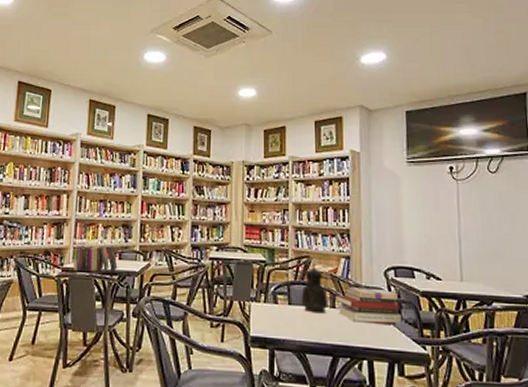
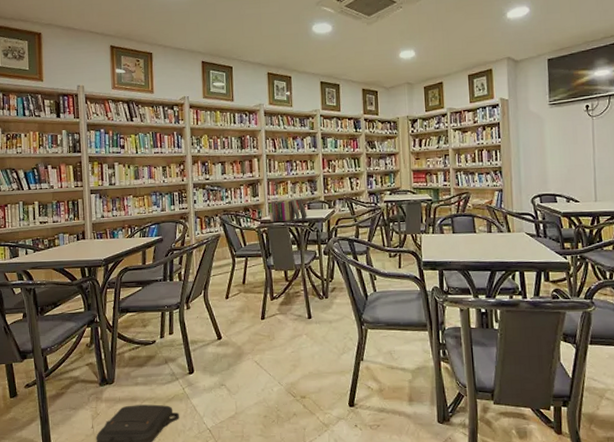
coffeepot: present [301,263,328,314] -> none [463,197,486,239]
books: present [335,287,401,326] -> none [491,213,546,243]

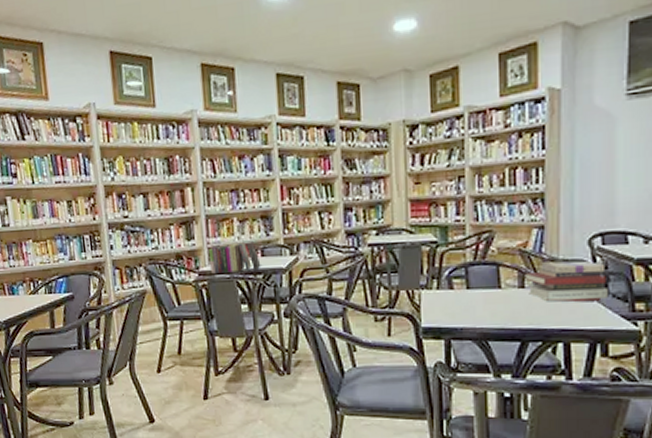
books: none [491,213,546,243] -> present [525,260,608,302]

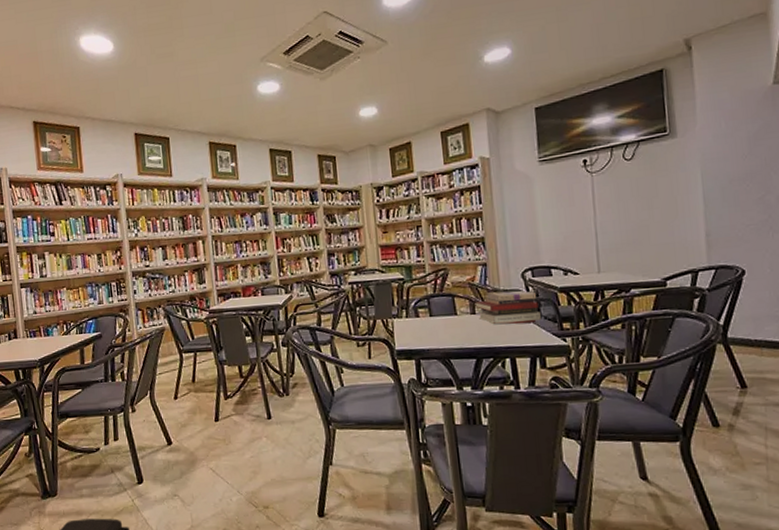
books: present [208,241,261,274] -> none [217,283,262,311]

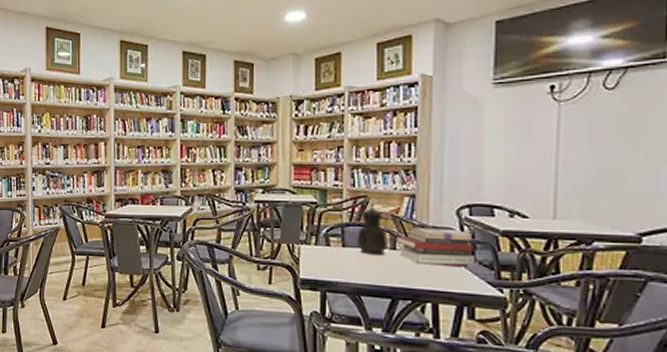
coffeepot: none [441,274,469,322] -> present [357,203,388,256]

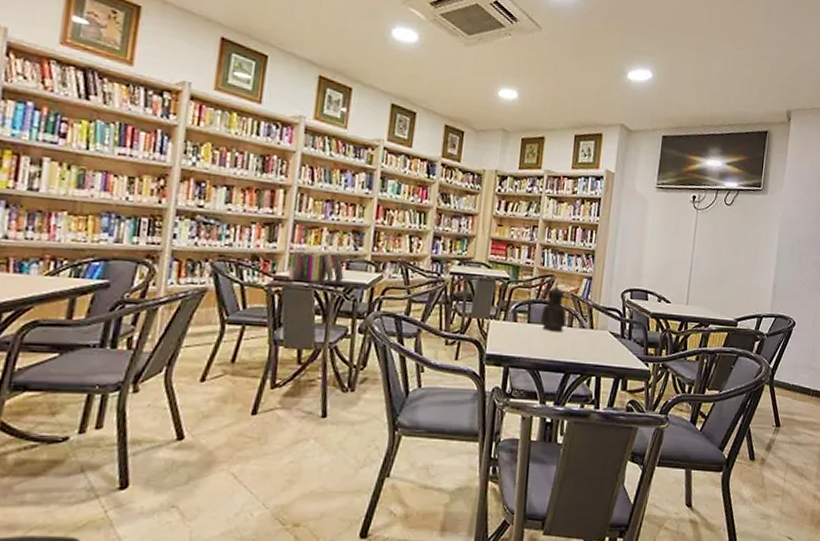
books: none [115,190,160,217] -> present [288,250,344,282]
books: present [396,228,475,268] -> none [573,307,631,344]

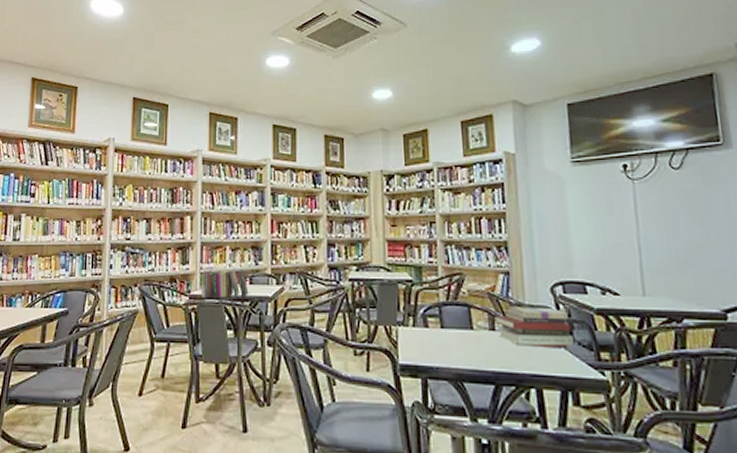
coffeepot: present [540,282,567,332] -> none [455,281,487,337]
books: none [573,307,631,344] -> present [494,306,574,349]

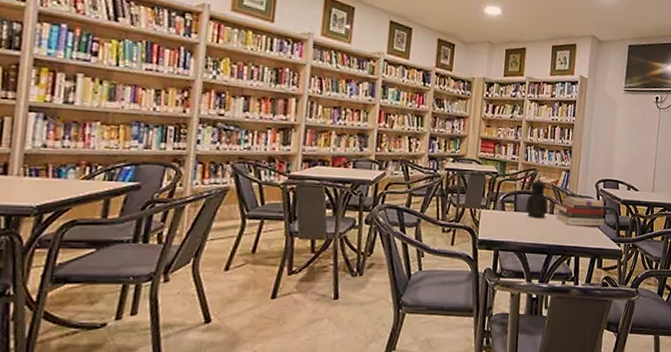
books: present [200,268,249,298] -> none [301,152,351,180]
coffeepot: none [455,281,487,337] -> present [525,175,549,219]

